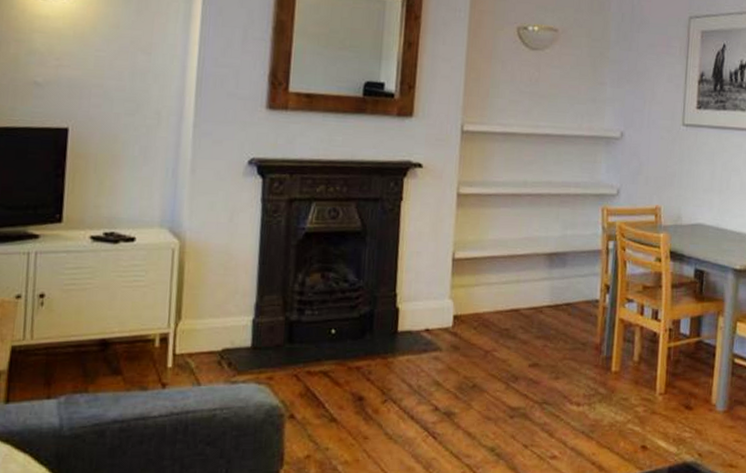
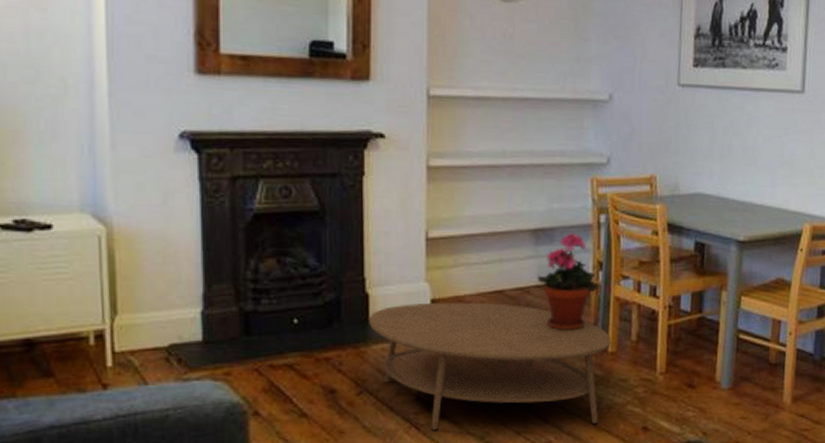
coffee table: none [397,318,615,441] -> present [369,302,611,431]
potted plant: none [549,257,606,350] -> present [537,233,599,331]

